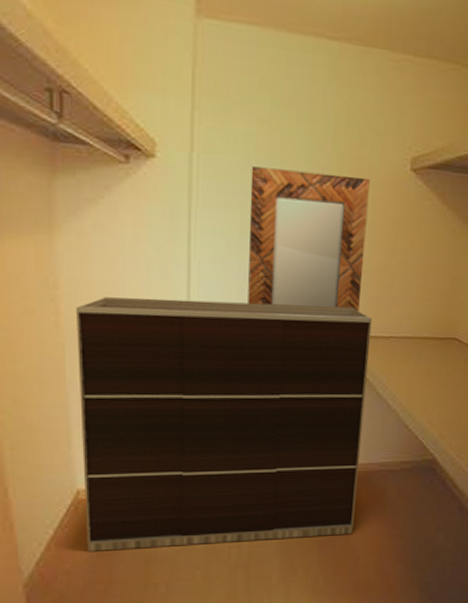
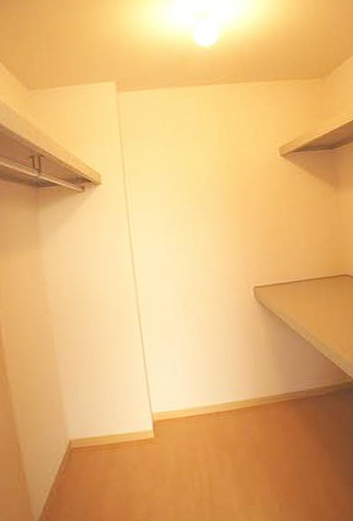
dresser: present [76,297,373,552] -> none [58,263,296,494]
home mirror: present [248,166,370,312] -> none [166,168,263,275]

